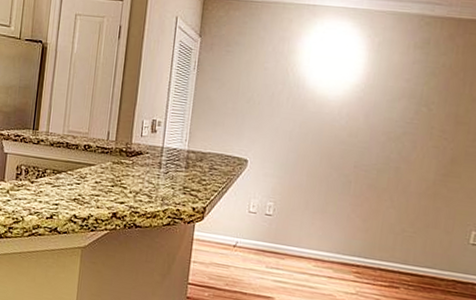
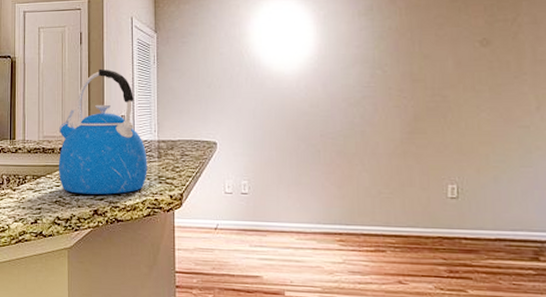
kettle: none [80,67,175,200] -> present [58,68,148,195]

